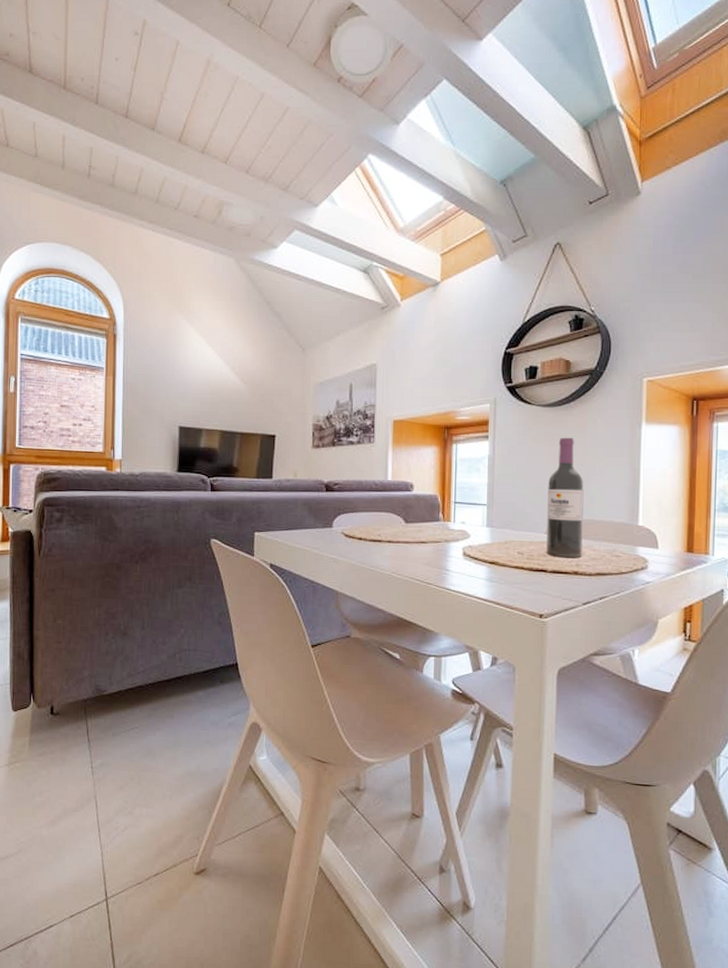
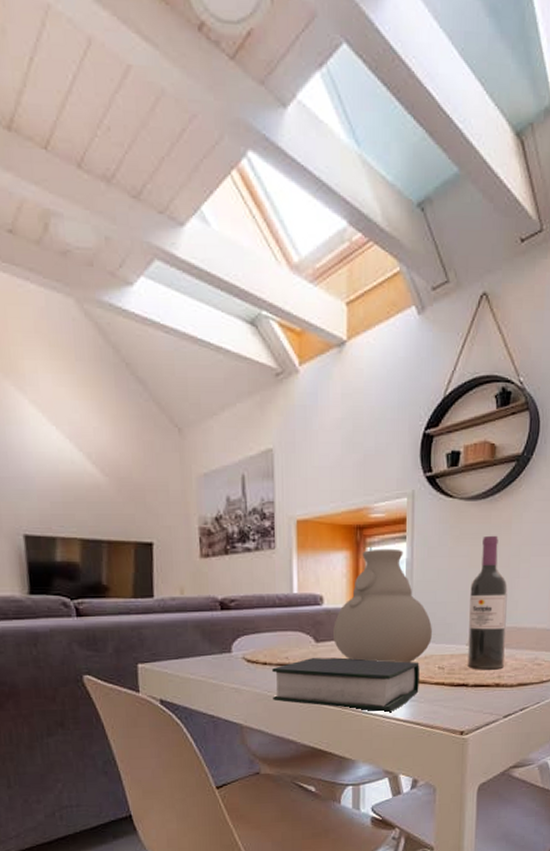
book: none [366,537,500,590] -> present [272,657,419,712]
vase: none [421,445,512,547] -> present [333,548,432,663]

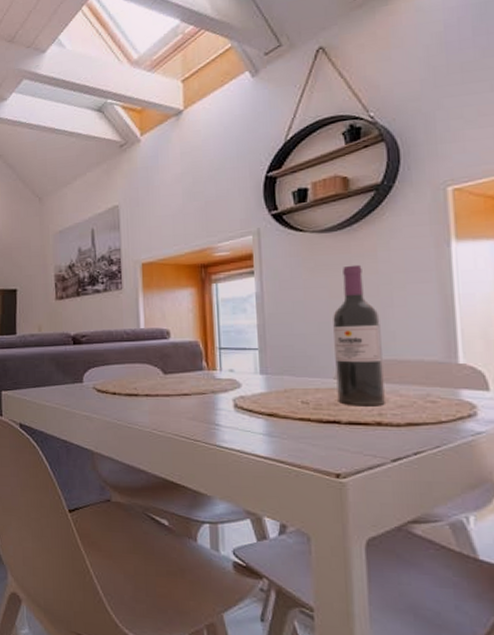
book: present [272,657,419,712] -> none [121,389,280,447]
vase: present [333,548,432,663] -> none [181,283,291,397]

